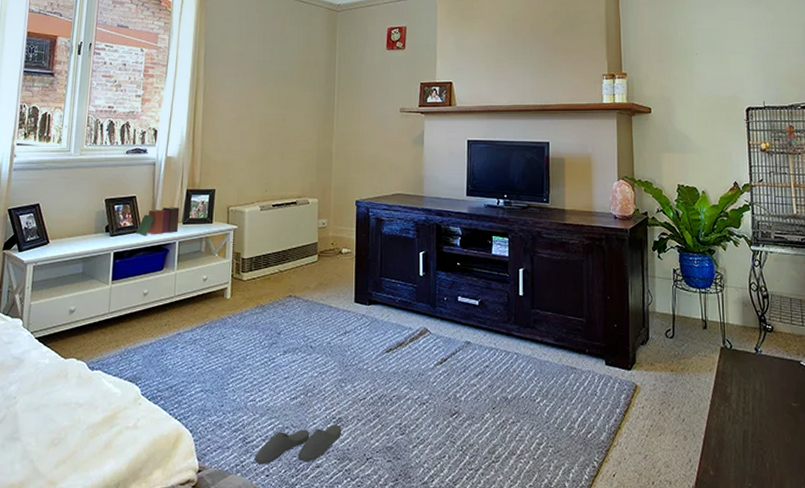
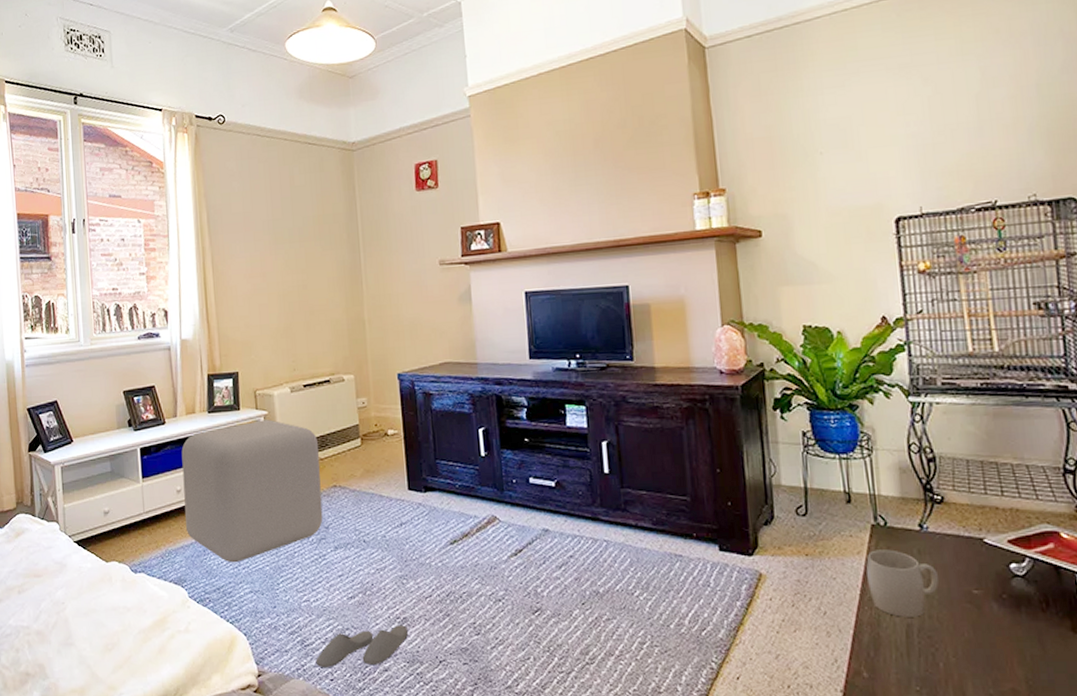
books: present [136,206,180,236] -> none [160,394,205,429]
cube: none [147,233,280,363] -> present [181,420,323,563]
mug: none [716,368,768,425] -> present [866,549,940,617]

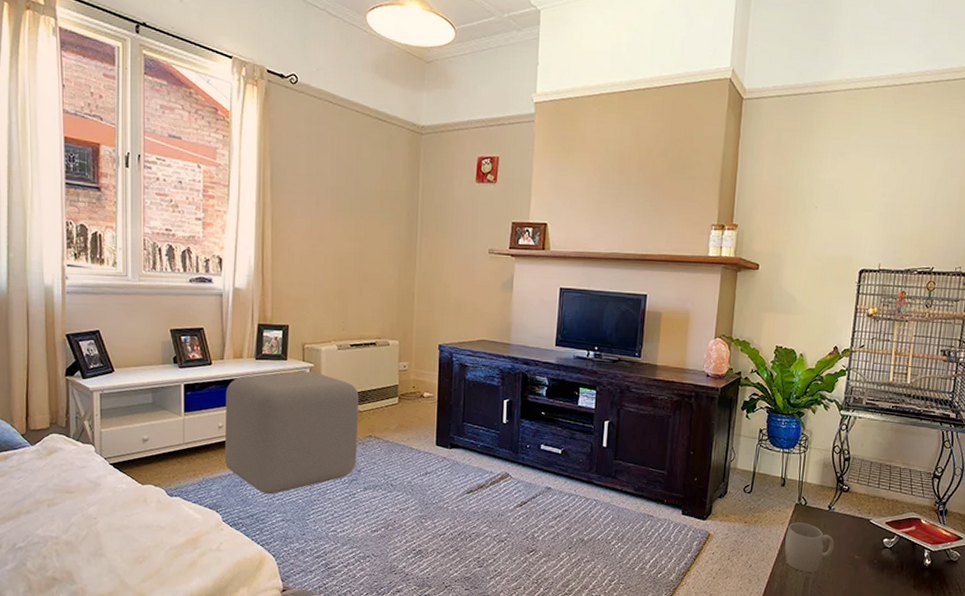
slippers: present [315,625,408,667] -> none [337,555,421,587]

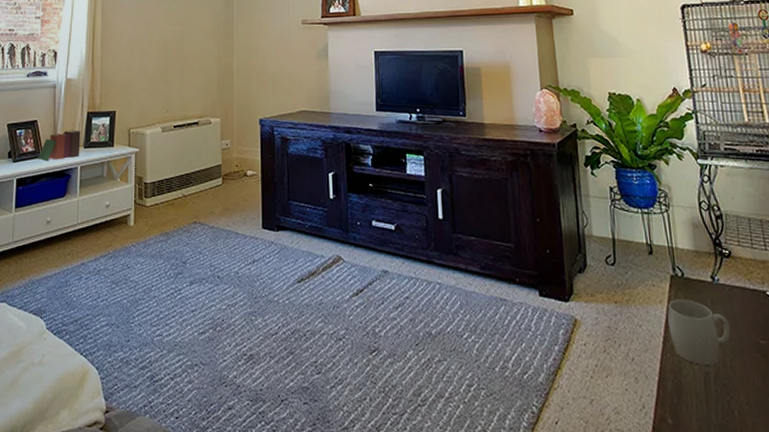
books: none [206,340,252,370] -> present [38,130,81,162]
cube: present [224,371,359,495] -> none [51,157,184,295]

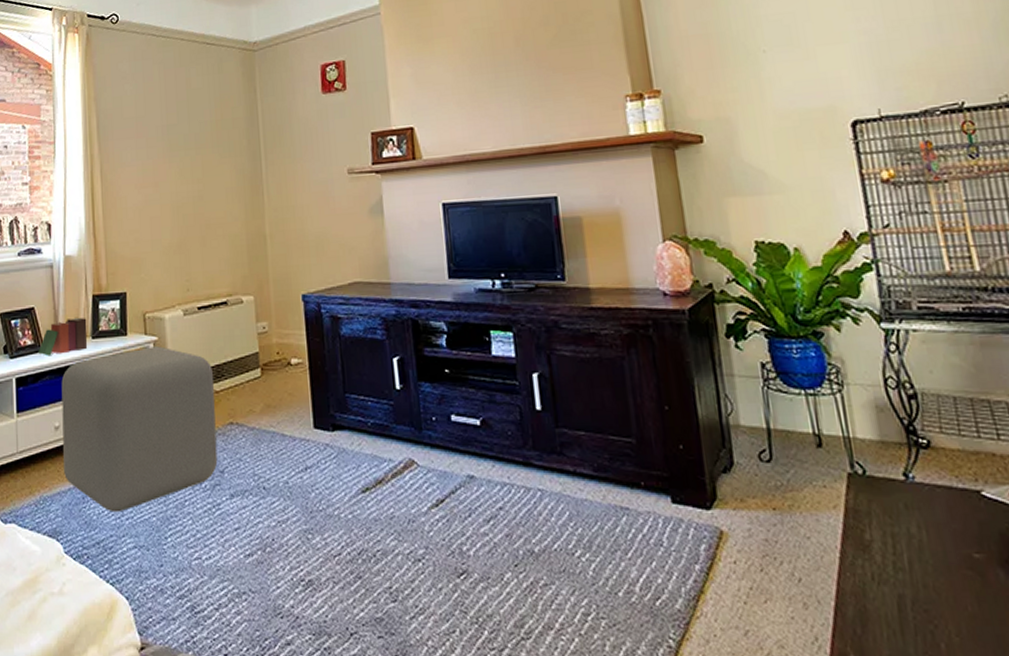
cube: none [51,157,184,295] -> present [61,346,218,513]
mug: present [667,299,731,365] -> none [844,503,933,586]

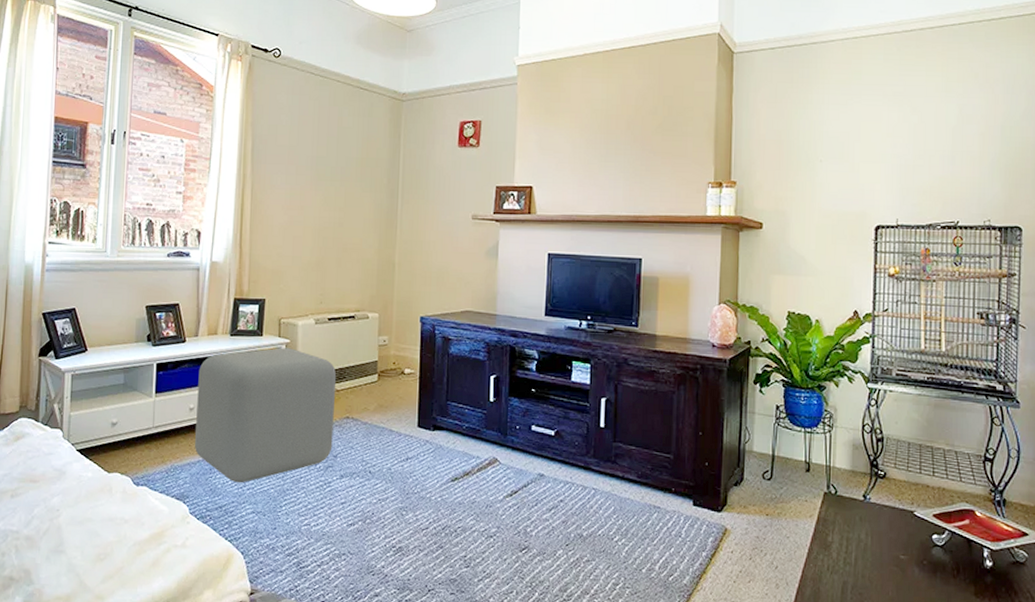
books: present [39,317,88,356] -> none [180,316,227,348]

